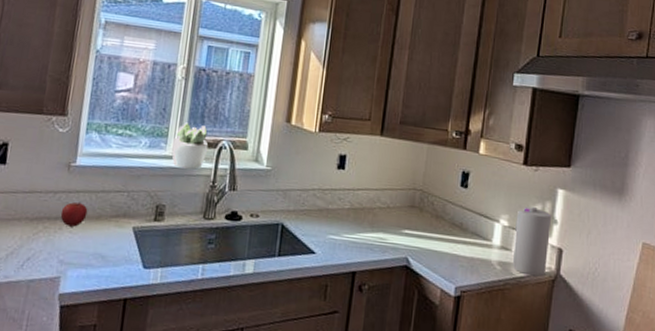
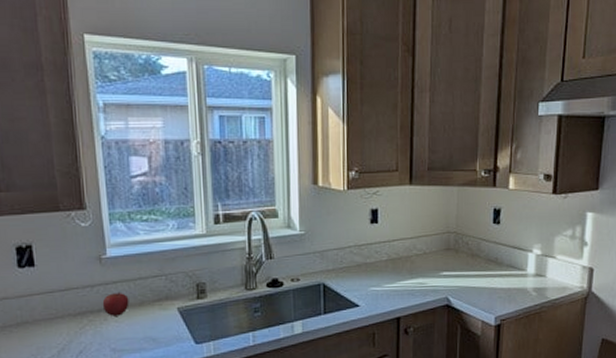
succulent plant: present [171,122,209,170] -> none [200,199,238,246]
paper towel holder: present [513,206,552,277] -> none [548,232,583,297]

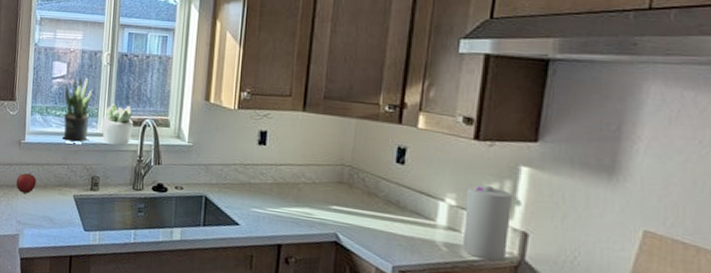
potted plant: none [148,171,186,250] -> present [63,76,93,143]
succulent plant: none [200,199,238,246] -> present [101,103,134,146]
paper towel holder: none [548,232,583,297] -> present [463,184,514,262]

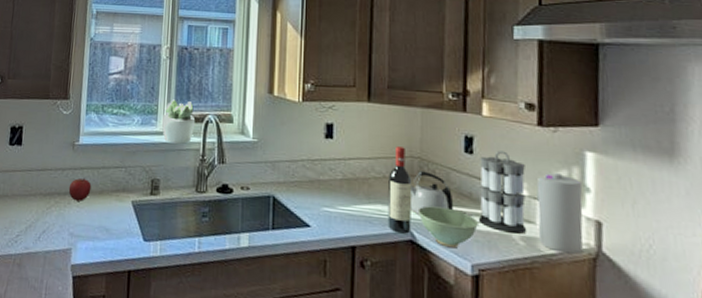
potted plant: present [63,76,93,143] -> none [120,71,152,143]
wine bottle: none [314,155,341,236] -> present [387,146,412,234]
kettle: none [336,178,380,219] -> present [409,171,453,214]
bowl: none [344,211,403,251] -> present [417,206,478,249]
spice rack: none [405,162,456,241] -> present [479,150,526,234]

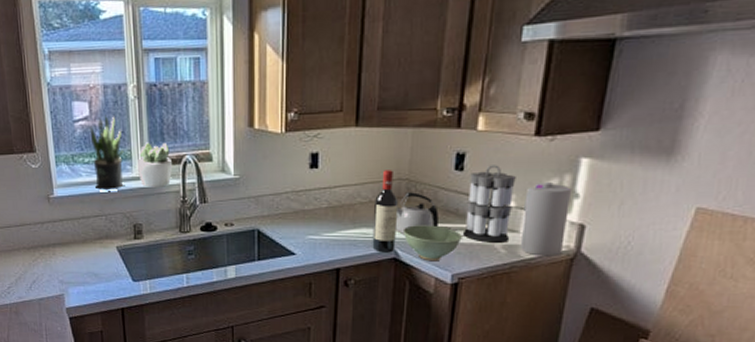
fruit: present [68,178,92,201] -> none [51,229,74,251]
potted plant: none [120,71,152,143] -> present [89,115,124,191]

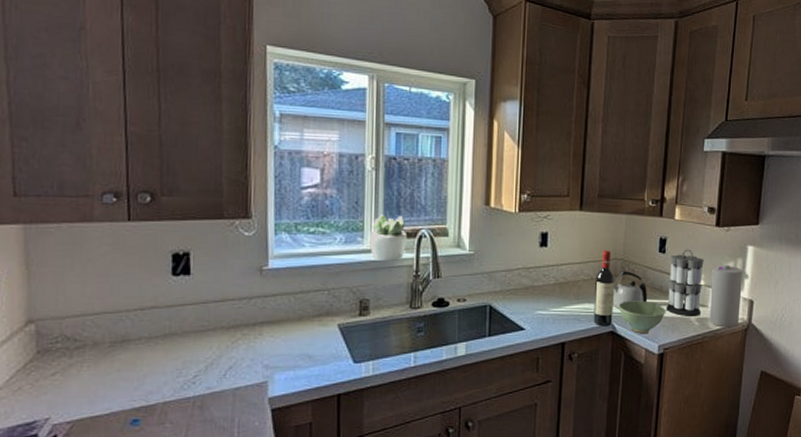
potted plant: present [89,115,124,191] -> none [318,184,356,263]

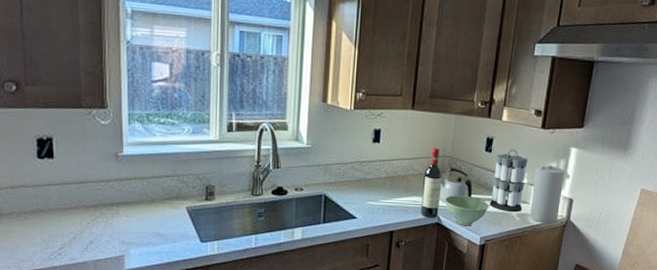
succulent plant: present [368,214,408,262] -> none [214,108,250,153]

